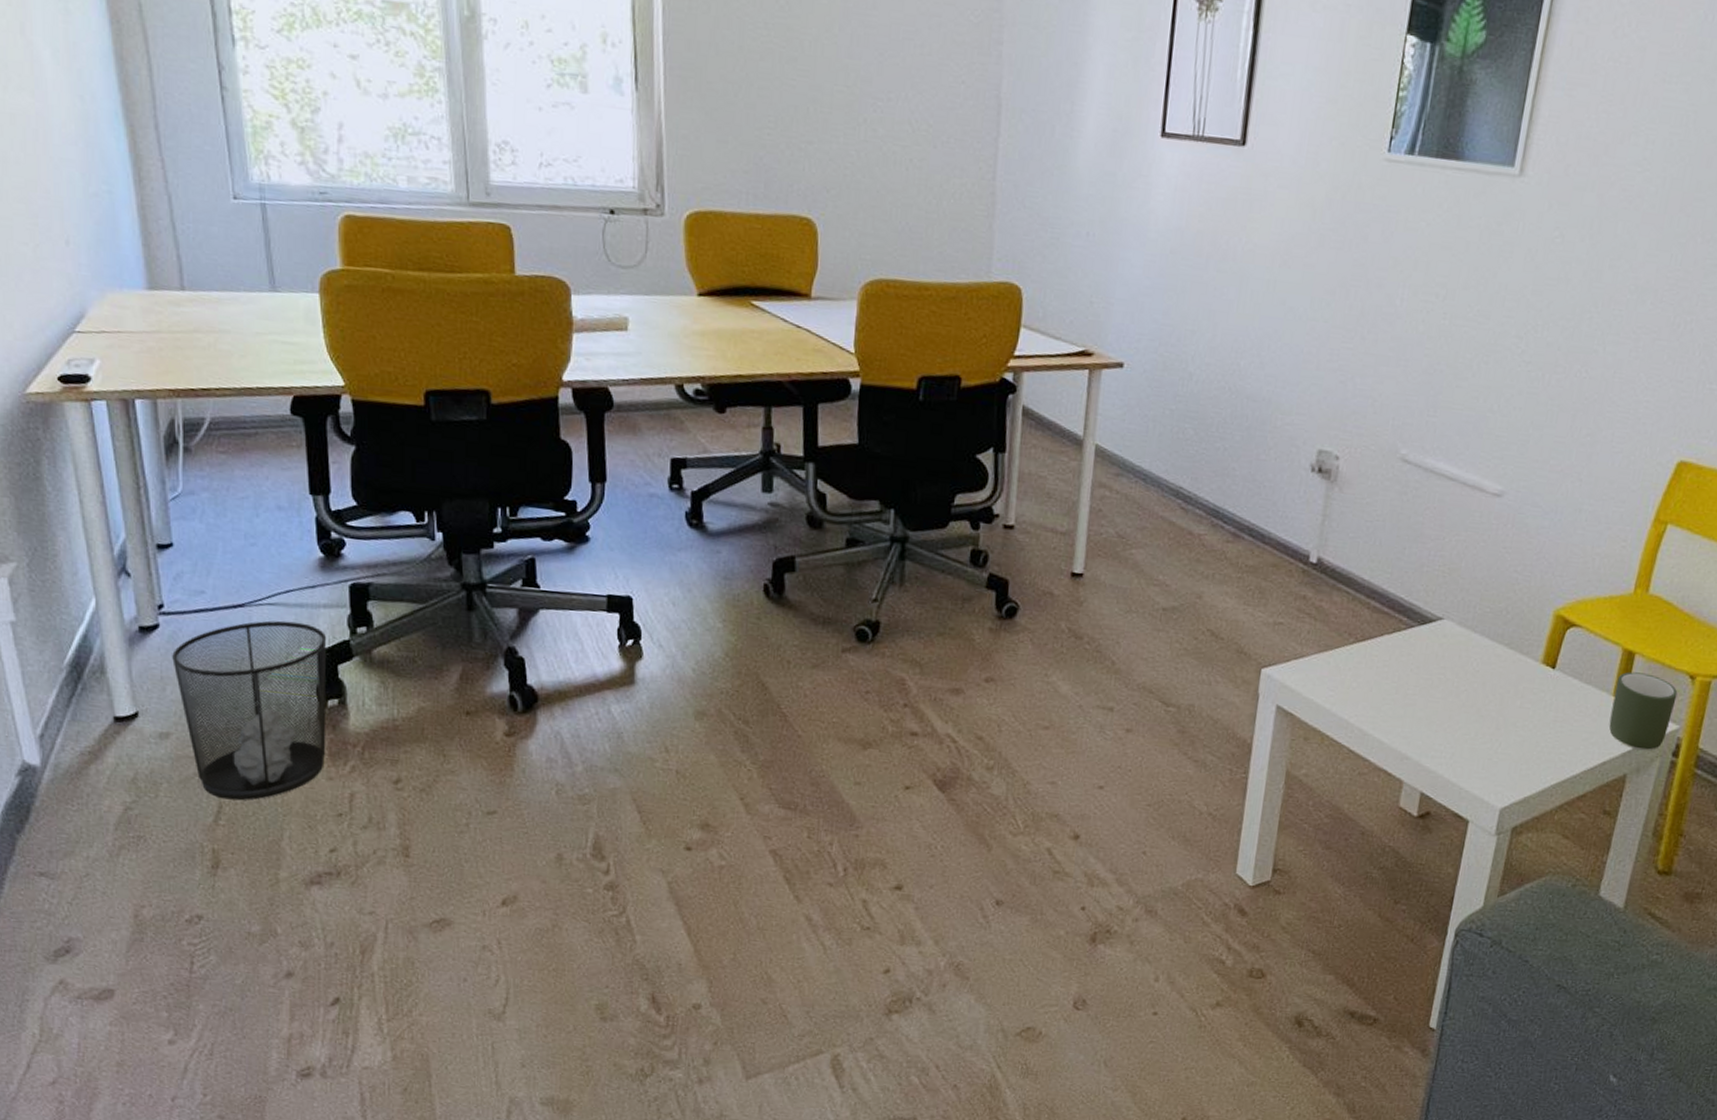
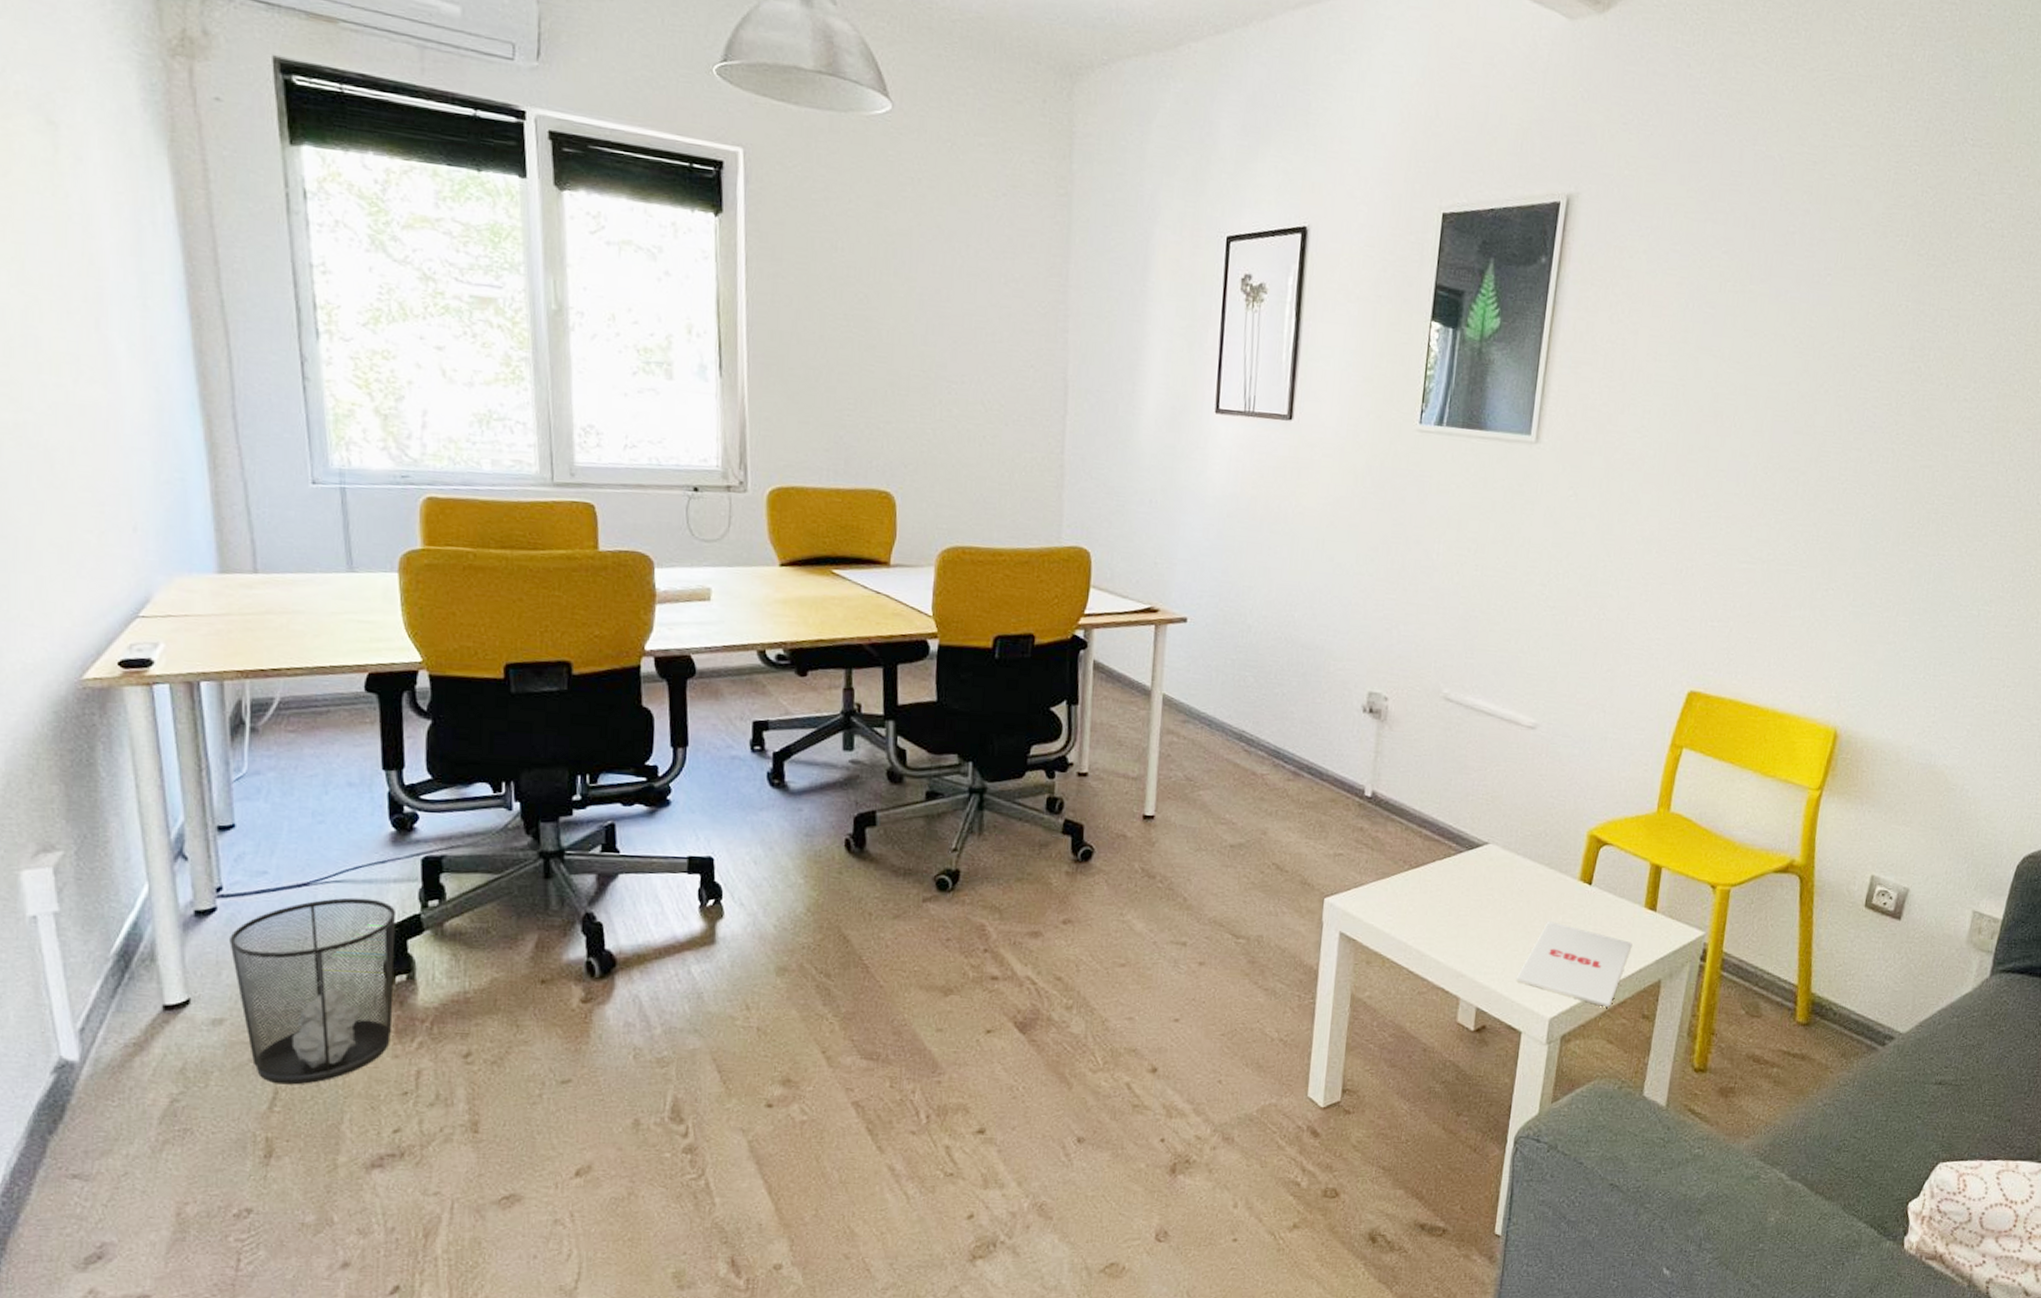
magazine: none [1465,705,1597,801] -> present [1515,921,1633,1008]
mug: present [1609,672,1678,751] -> none [1642,884,1702,957]

